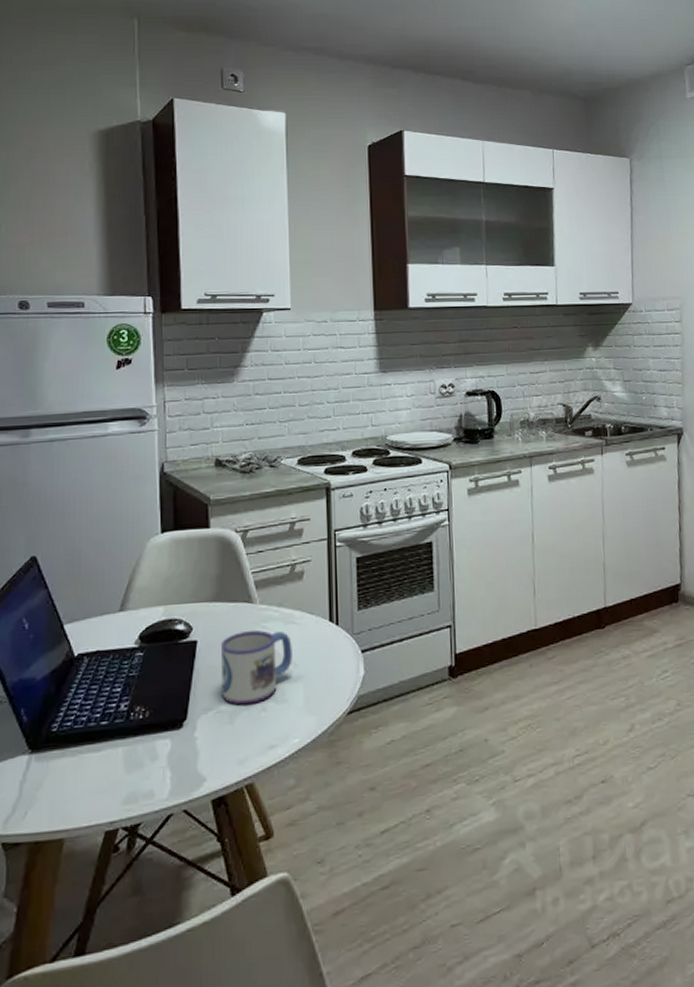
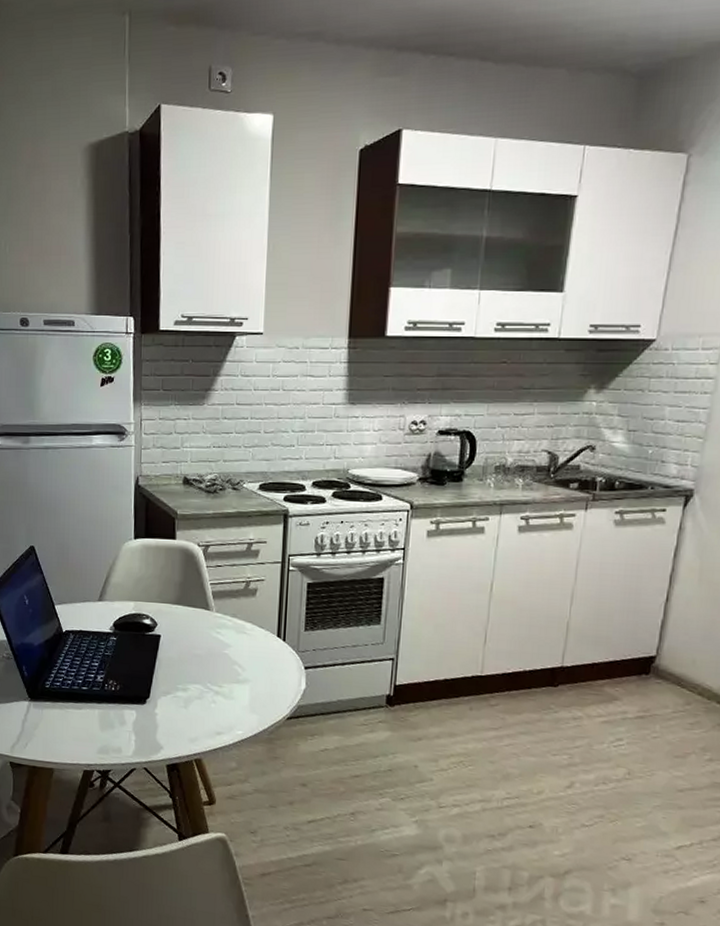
mug: present [221,630,292,705] -> none [179,633,242,696]

